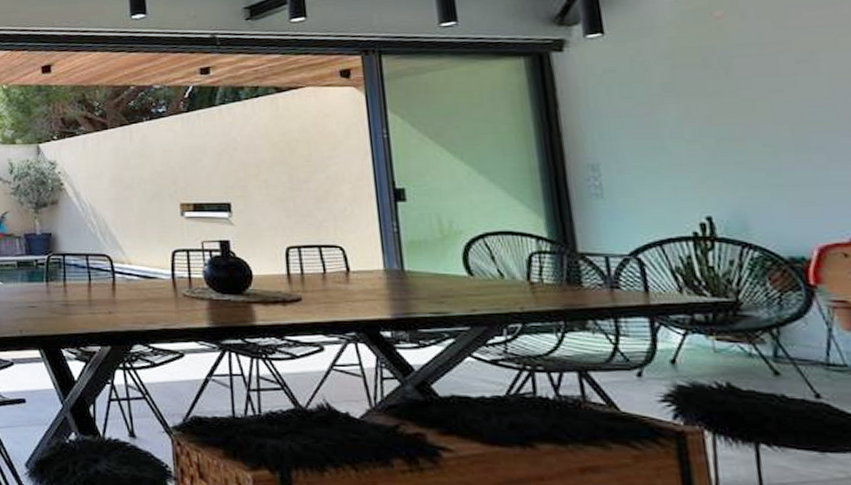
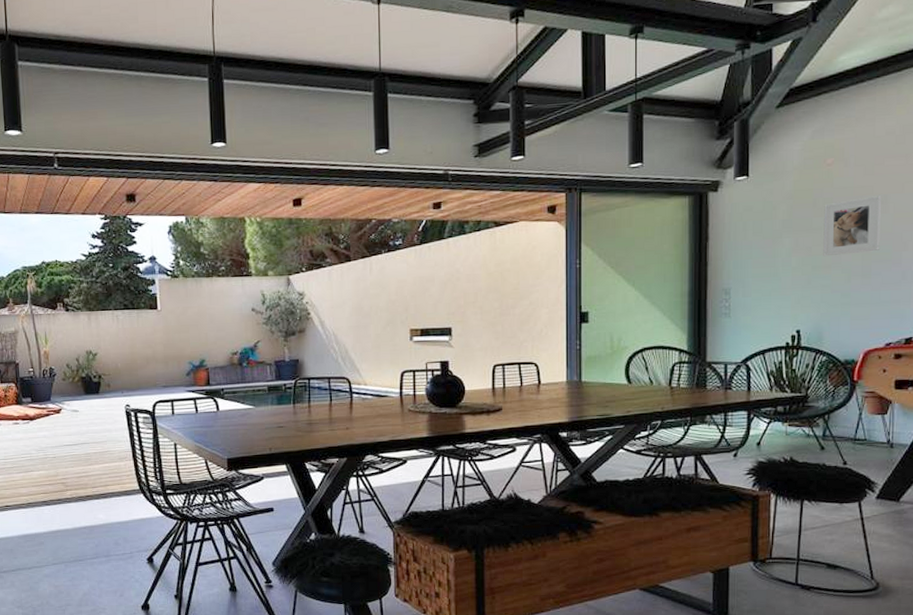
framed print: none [720,53,816,127] -> present [823,196,881,257]

